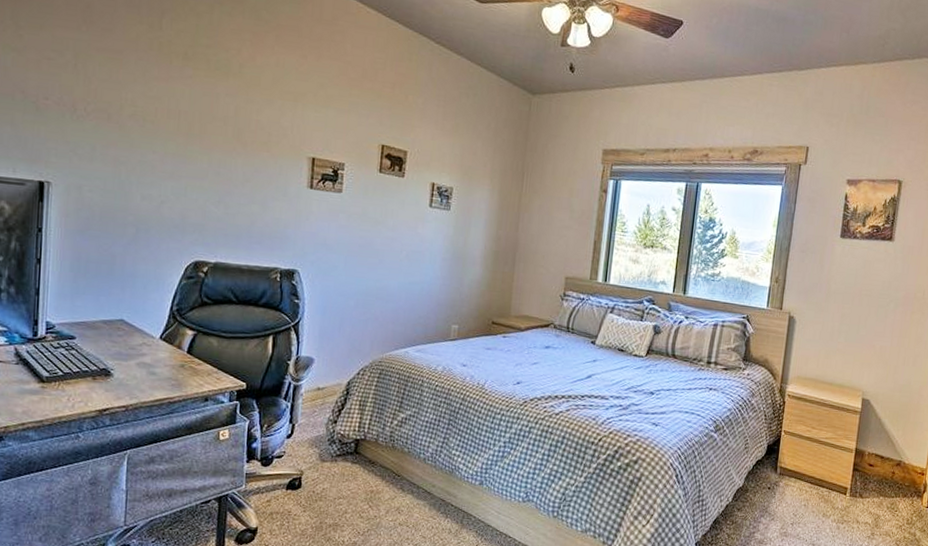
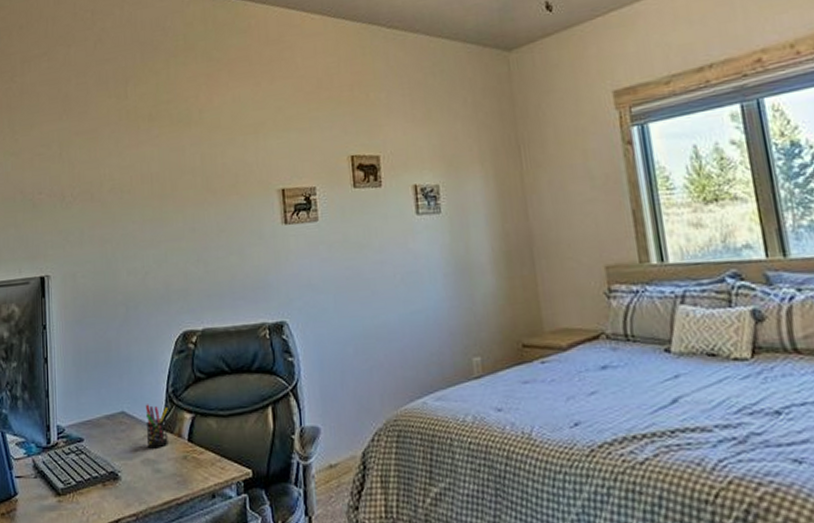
pen holder: none [144,316,170,355] -> present [146,404,168,449]

